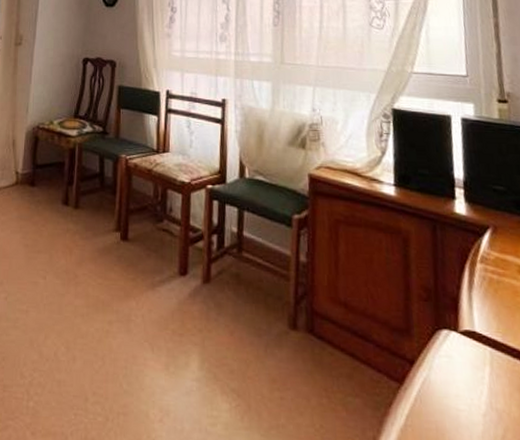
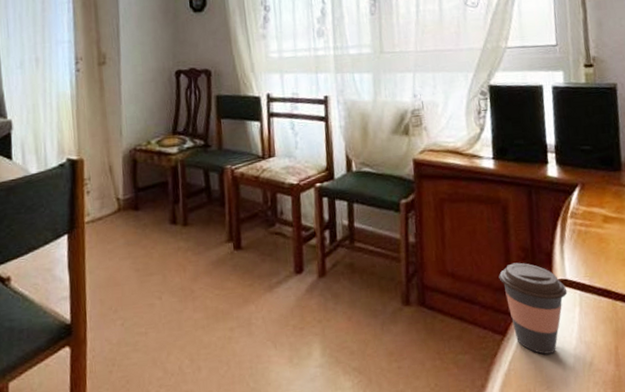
coffee cup: none [397,302,476,416] -> present [498,262,568,355]

